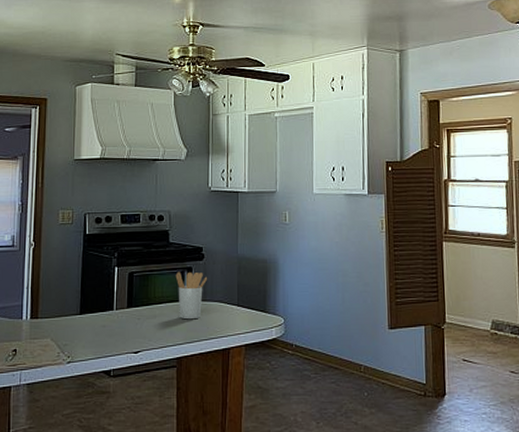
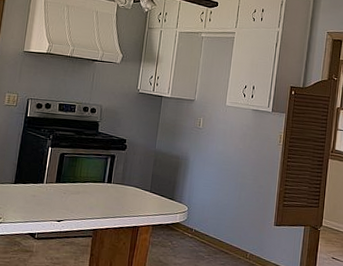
utensil holder: present [175,271,208,320] -> none [99,157,128,199]

